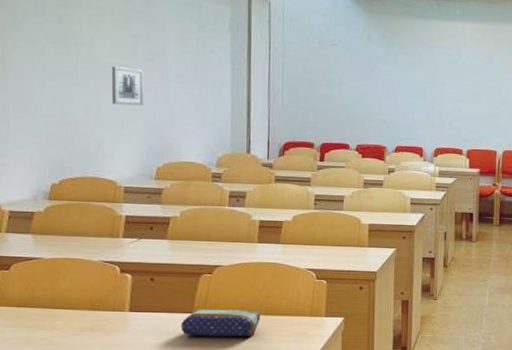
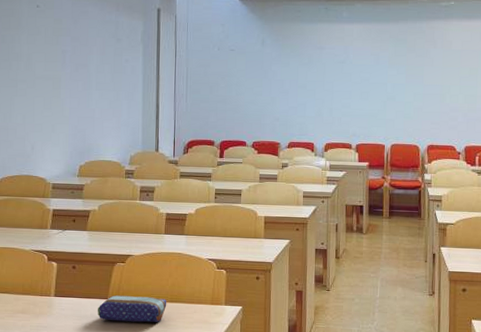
wall art: present [111,66,144,106] -> none [44,78,70,112]

